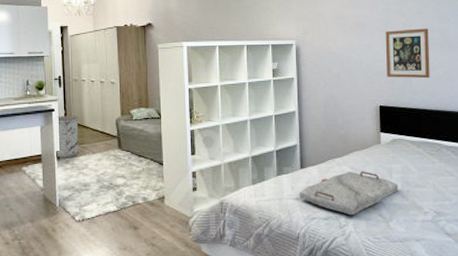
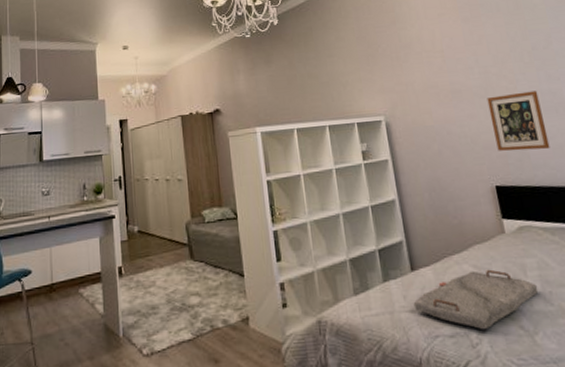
trash can: present [55,115,79,158] -> none [117,221,144,275]

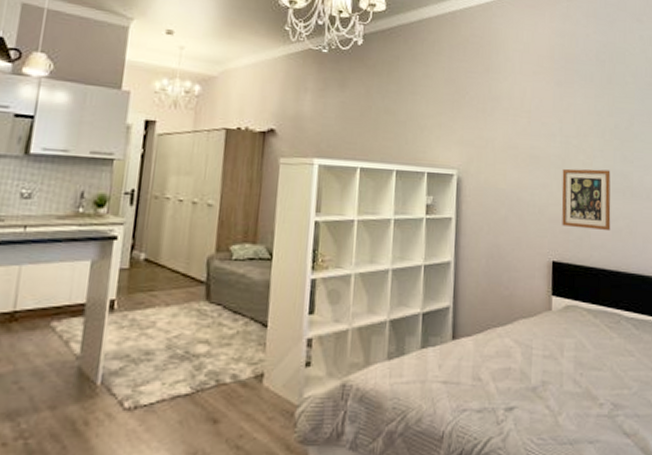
serving tray: present [413,269,538,330] -> none [447,345,571,407]

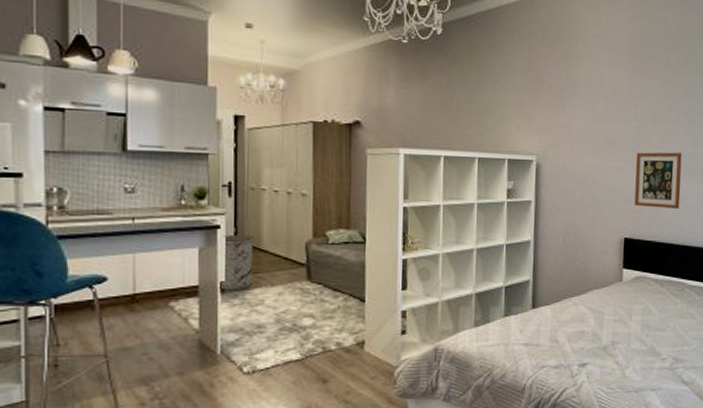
trash can: none [107,246,152,310] -> present [218,234,254,290]

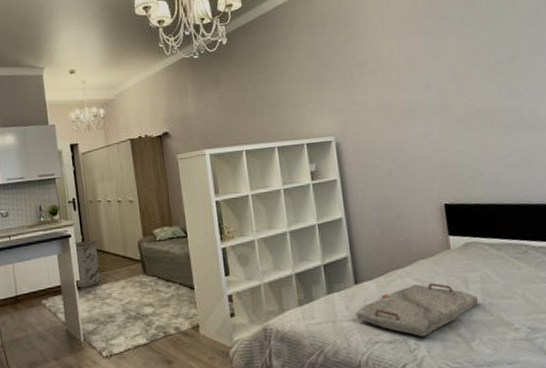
serving tray: none [528,312,638,363] -> present [355,282,479,337]
picture frame: present [634,152,682,210] -> none [442,107,505,170]

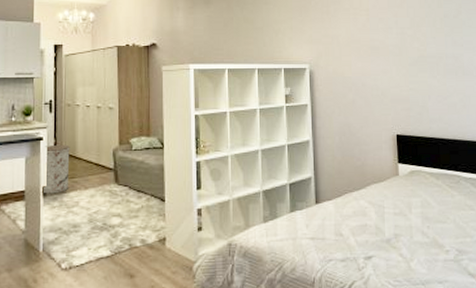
serving tray: present [355,282,479,337] -> none [314,205,419,256]

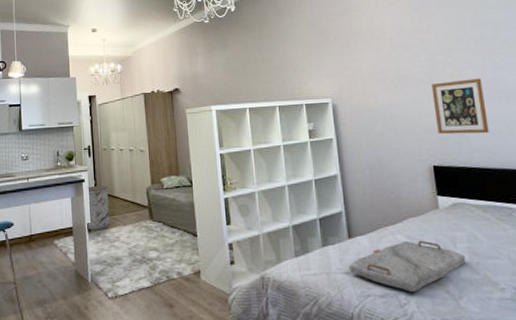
serving tray: none [314,205,419,256] -> present [348,240,466,293]
picture frame: none [400,54,446,106] -> present [431,78,489,135]

